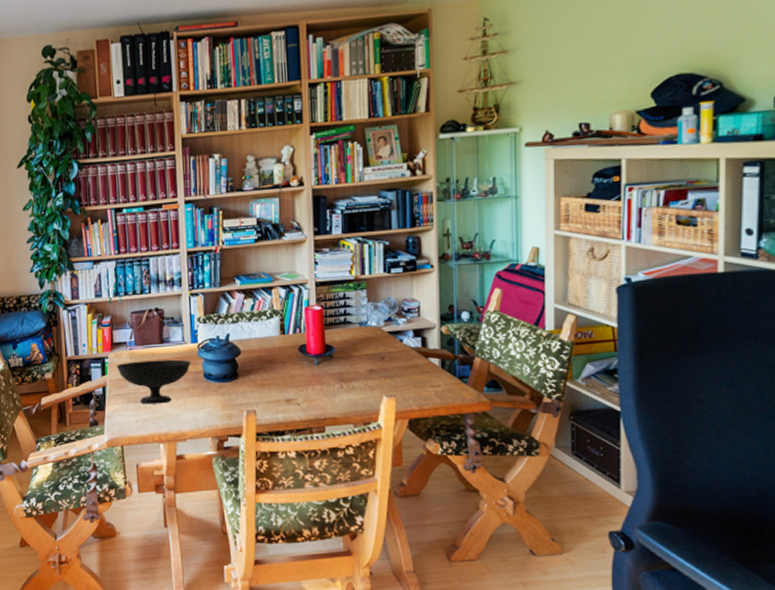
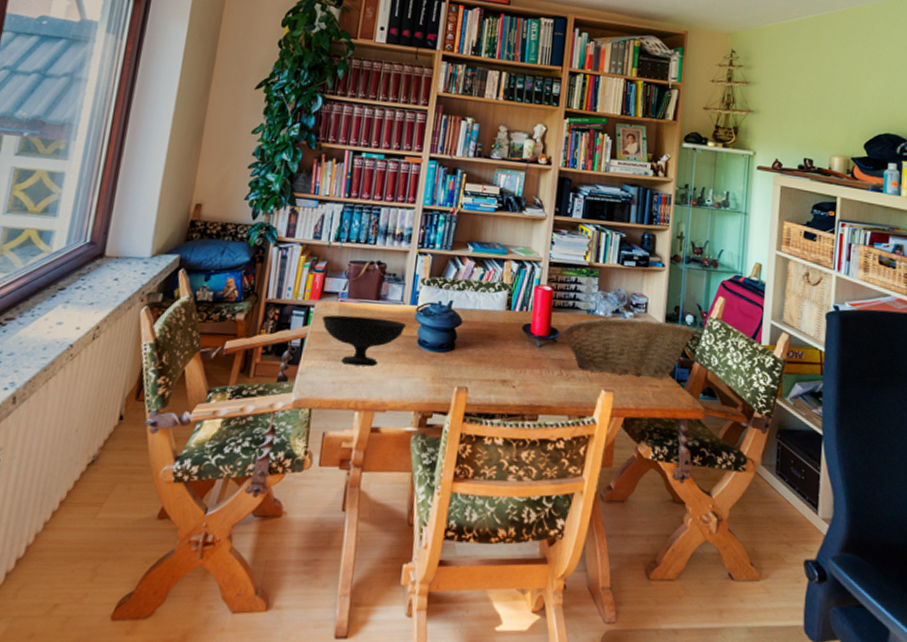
fruit basket: none [336,322,471,381] -> present [561,317,694,378]

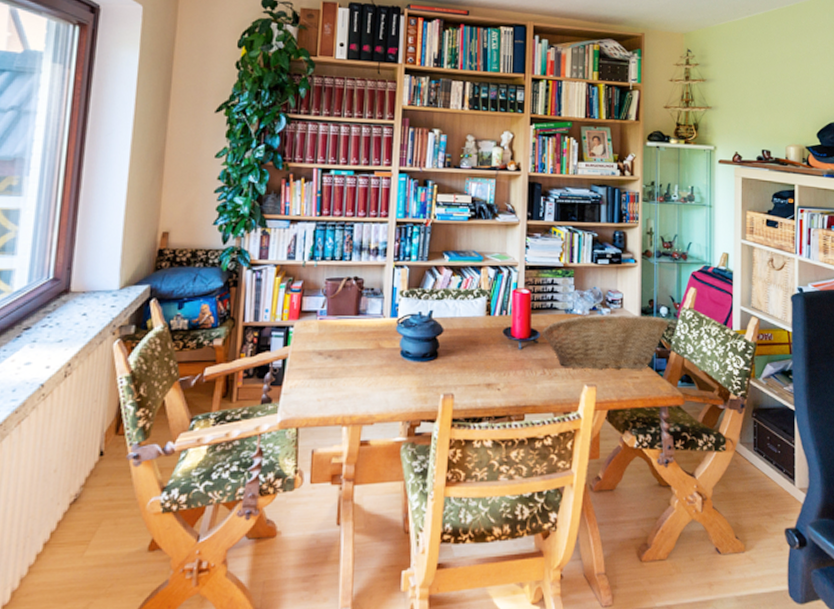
bowl: present [321,315,407,367] -> none [301,333,389,382]

